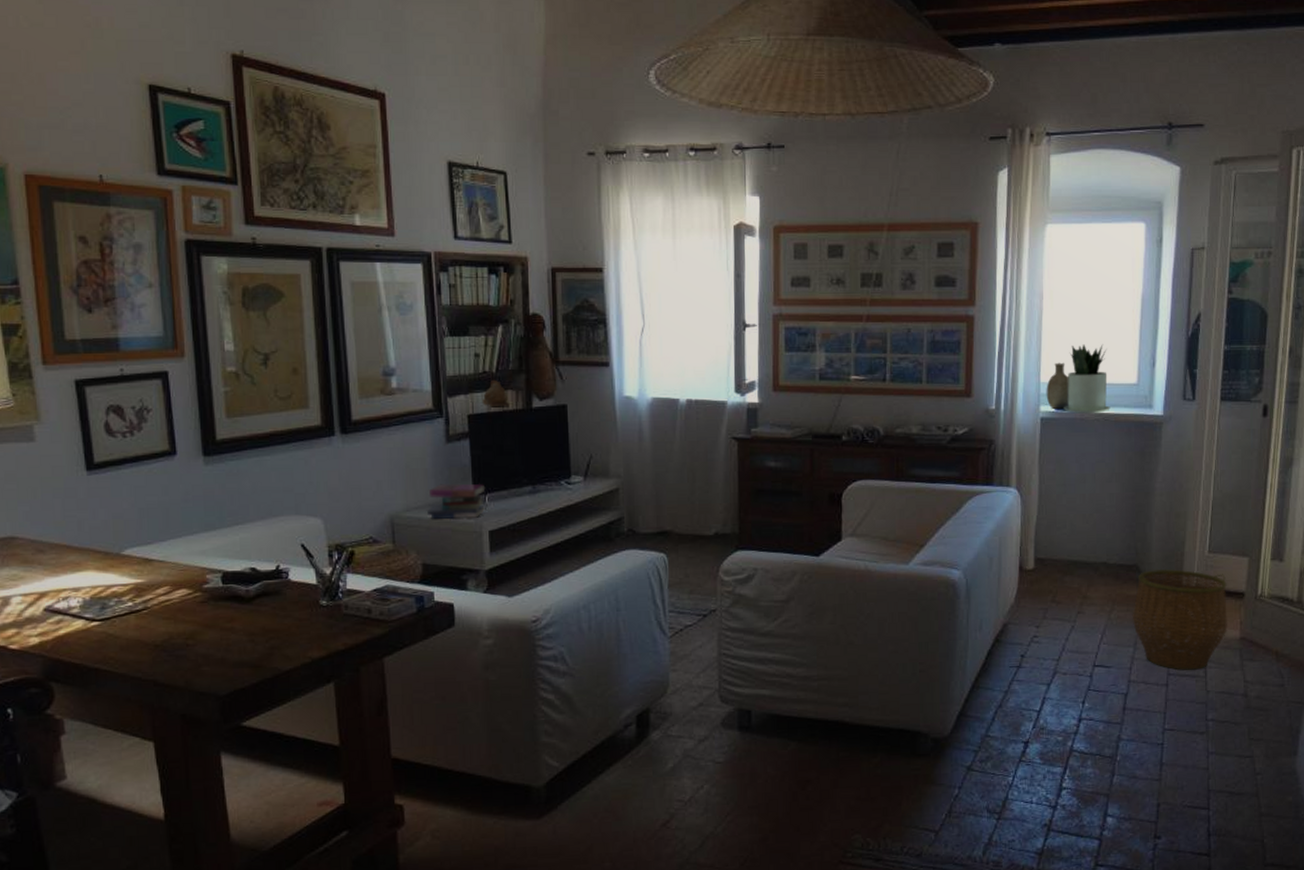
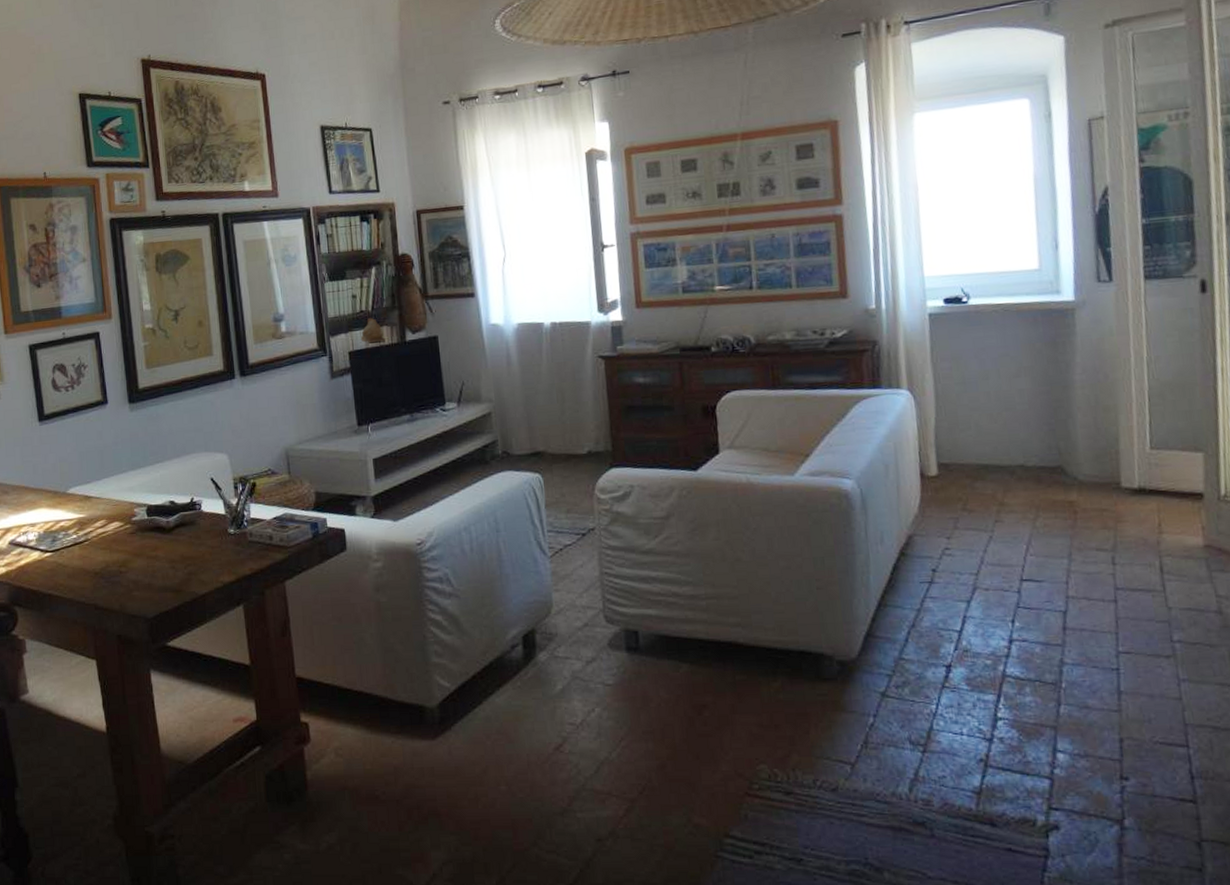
books: present [427,483,486,520] -> none [317,414,368,450]
decorative vase: present [1046,362,1069,409] -> none [931,254,960,303]
planter: present [1064,344,1111,415] -> none [954,230,1010,307]
basket: present [1132,568,1227,671] -> none [1061,469,1187,584]

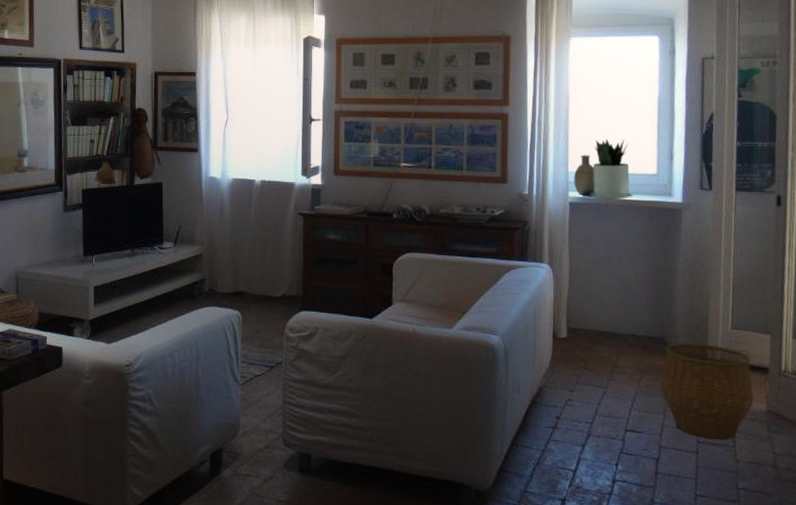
decorative vase: none [931,254,960,303] -> present [573,155,595,195]
planter: none [954,230,1010,307] -> present [590,139,633,201]
basket: none [1061,469,1187,584] -> present [660,342,754,439]

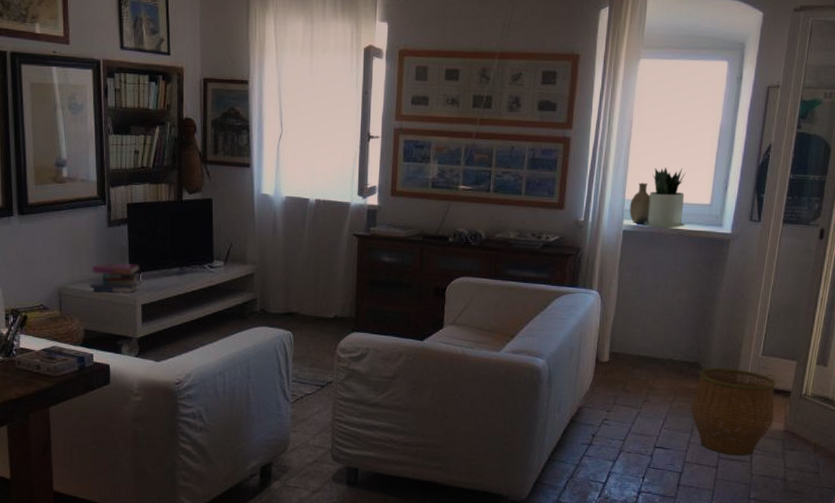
books: none [45,246,93,276] -> present [90,262,140,294]
decorative figurine: present [94,161,116,184] -> none [139,174,163,198]

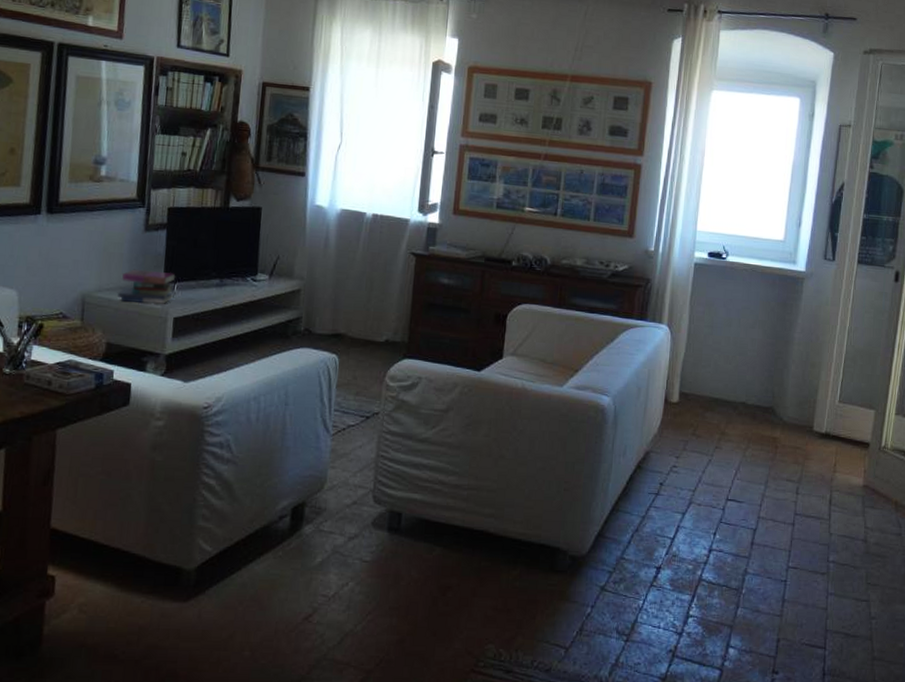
decorative vase: present [629,182,651,223] -> none [701,214,723,257]
planter: present [644,167,686,230] -> none [716,200,759,265]
basket: present [690,367,776,455] -> none [765,413,854,512]

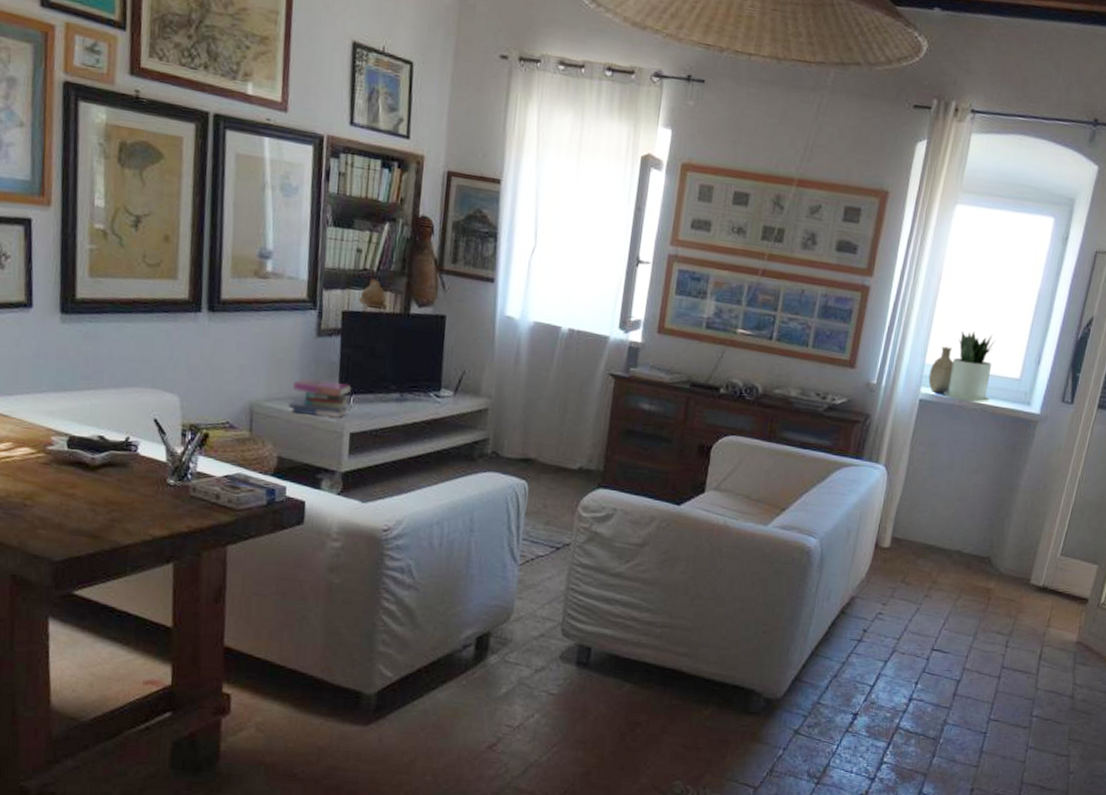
decorative figurine: none [183,177,208,204] -> present [358,278,387,308]
decorative vase: none [701,214,723,257] -> present [928,346,954,393]
planter: none [716,200,759,265] -> present [943,331,996,404]

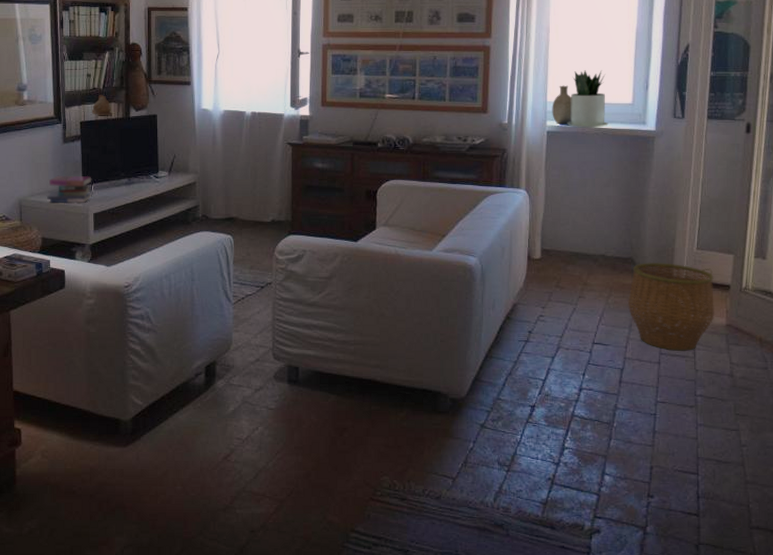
basket: none [976,564,1073,667] -> present [627,262,714,351]

